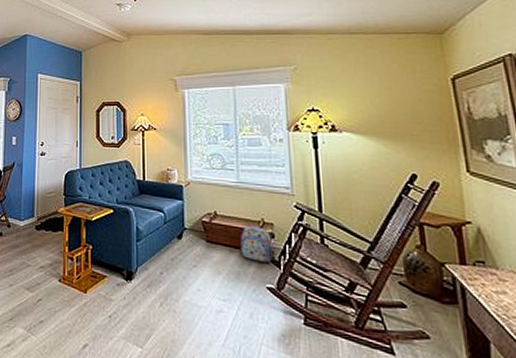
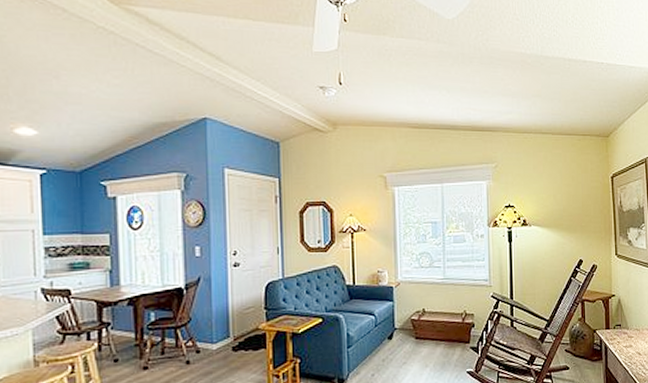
backpack: present [240,225,276,262] -> none [445,317,475,350]

